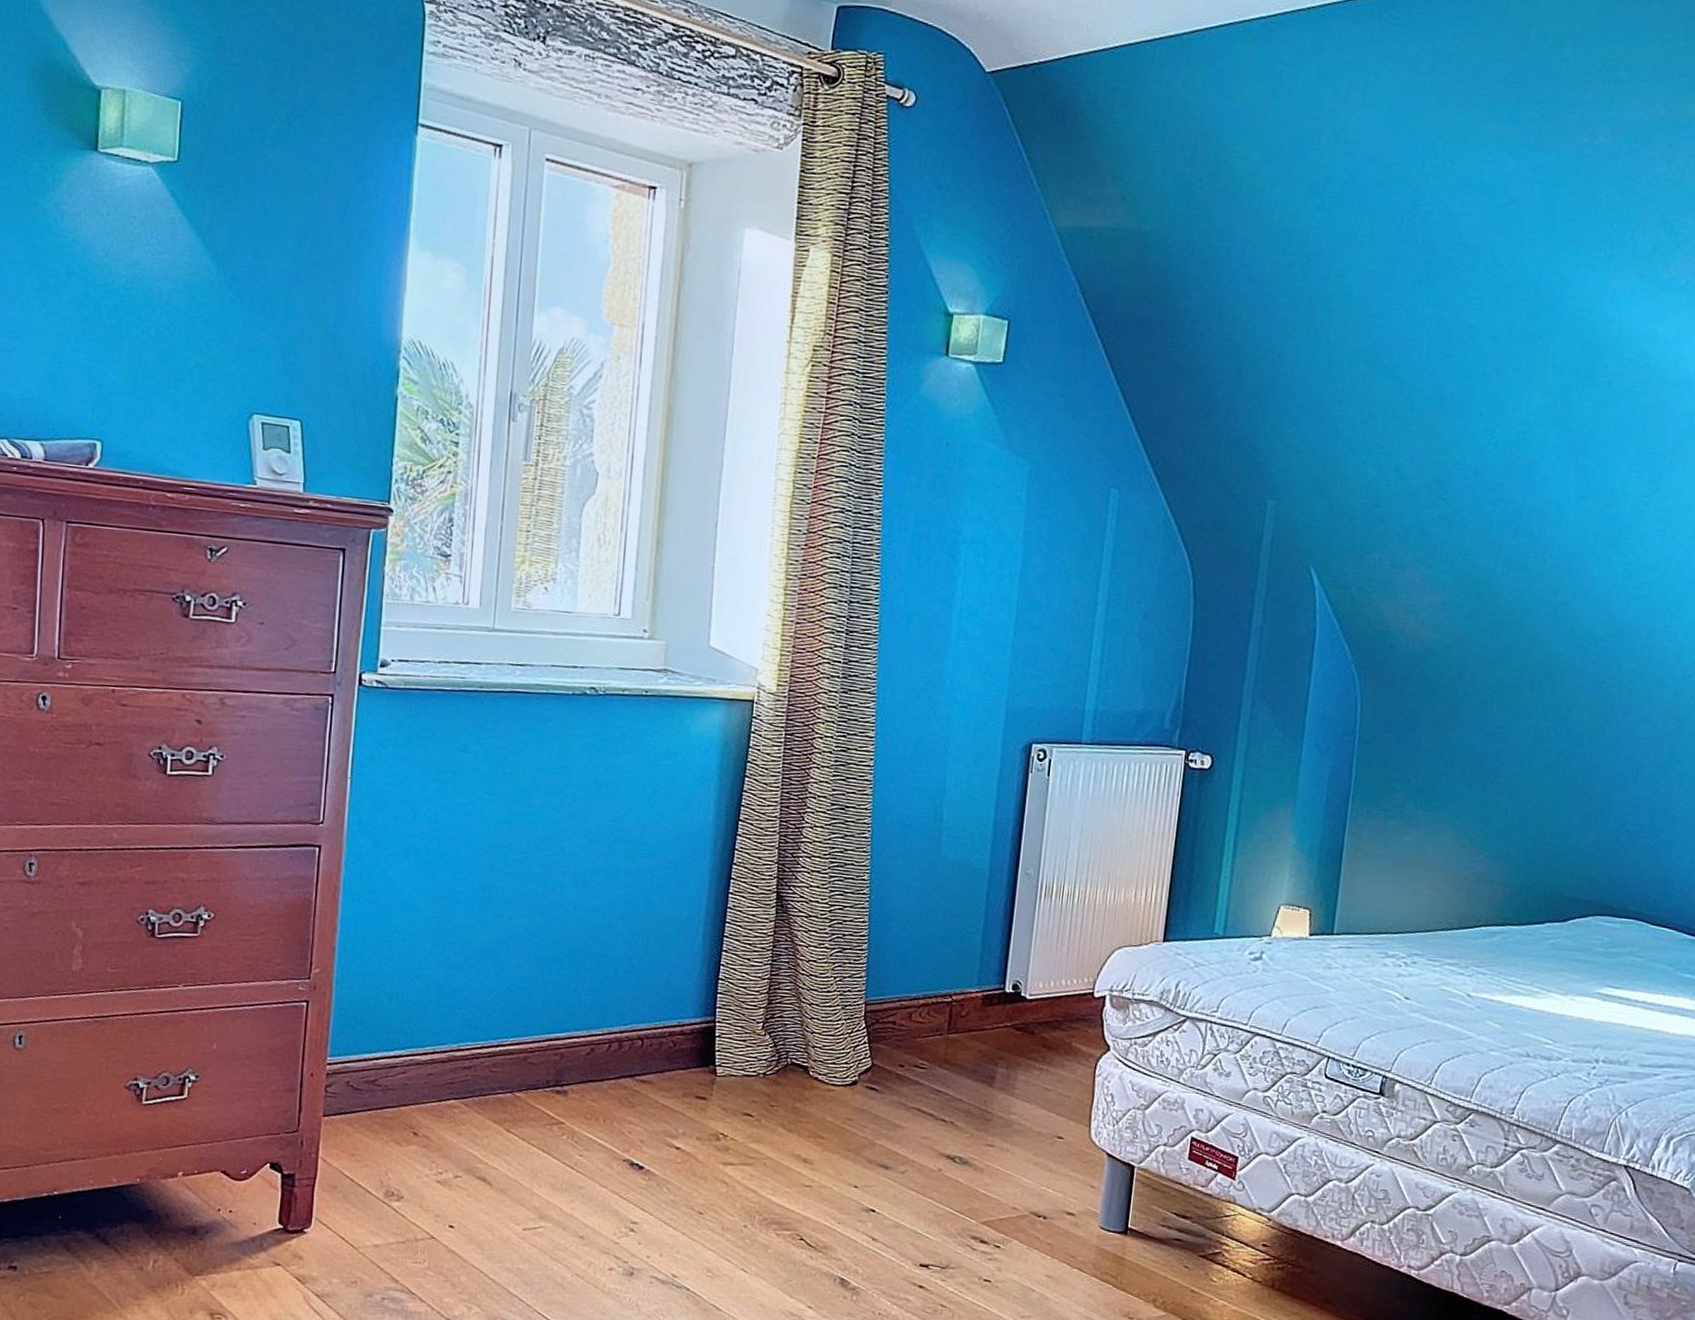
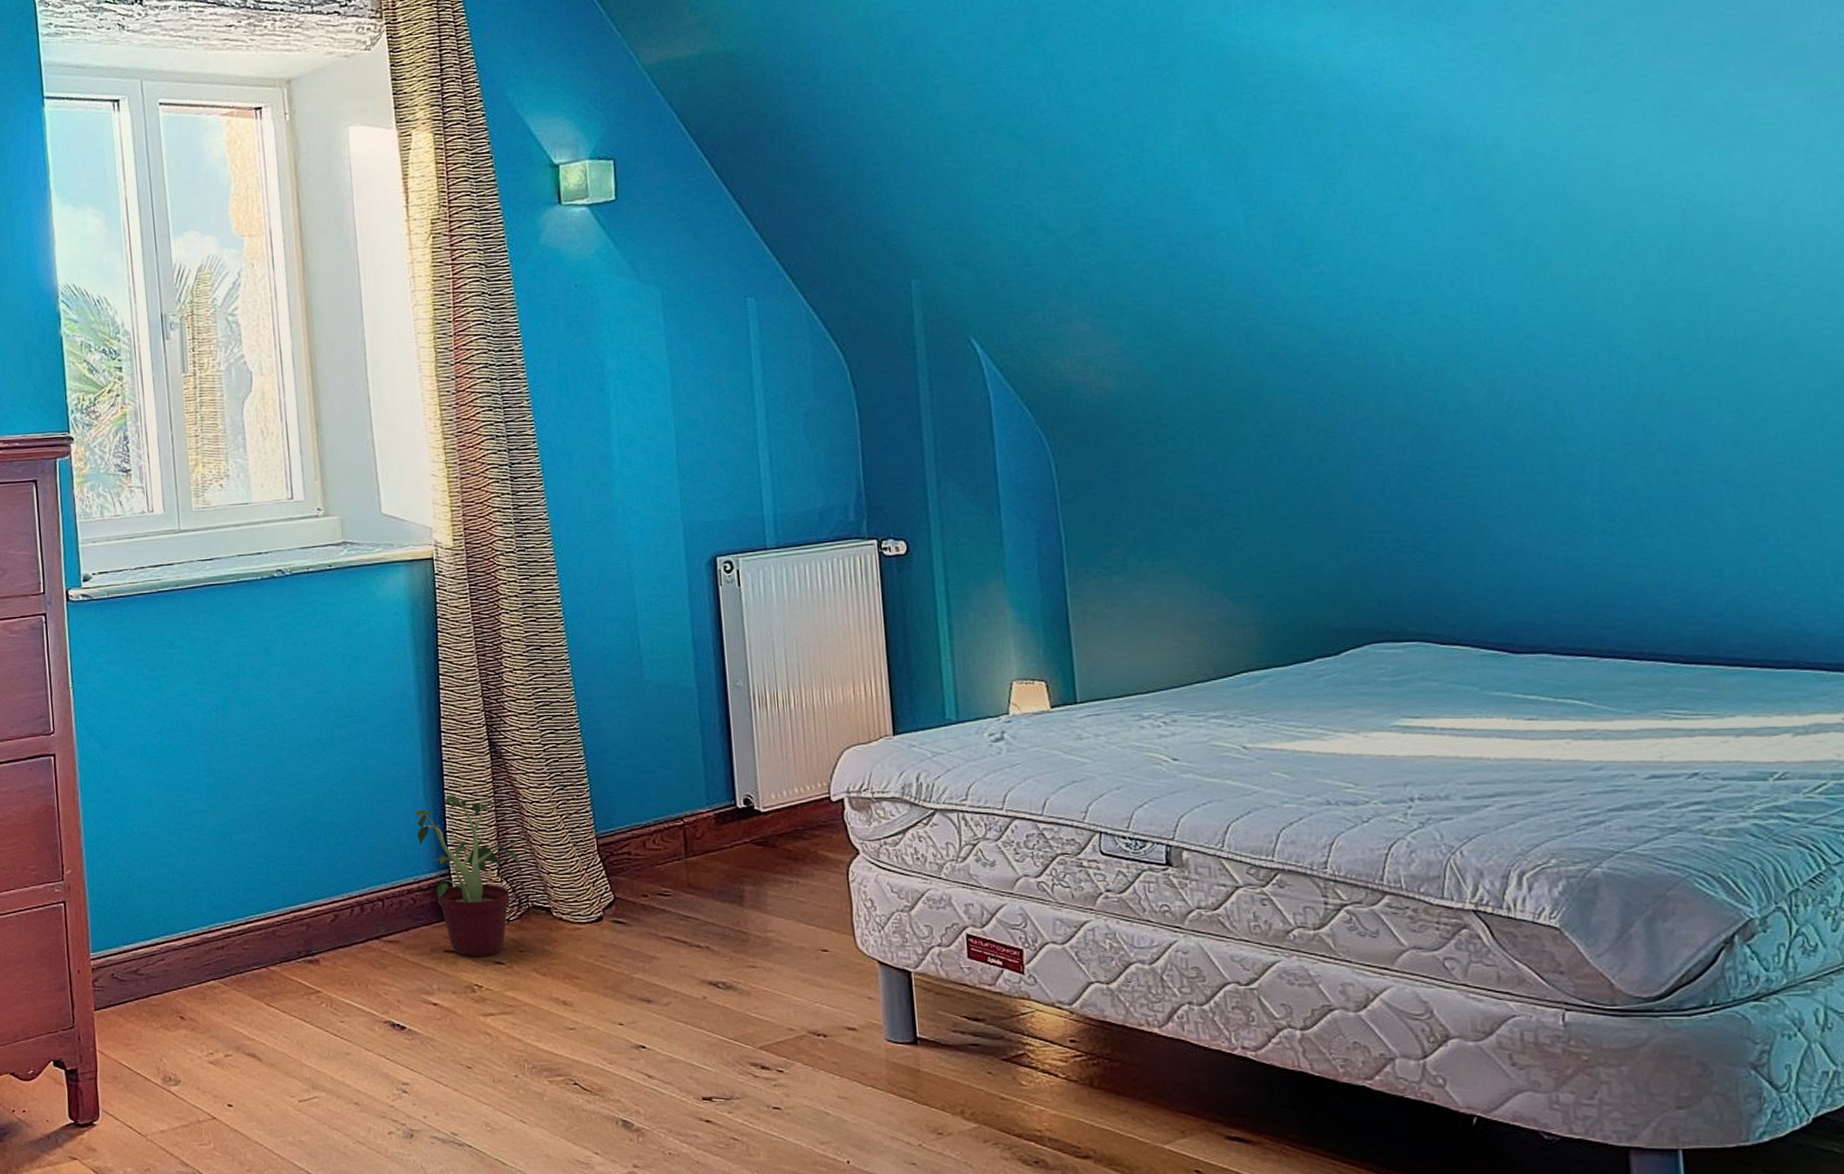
potted plant: none [689,942,789,1107] -> present [415,794,521,957]

